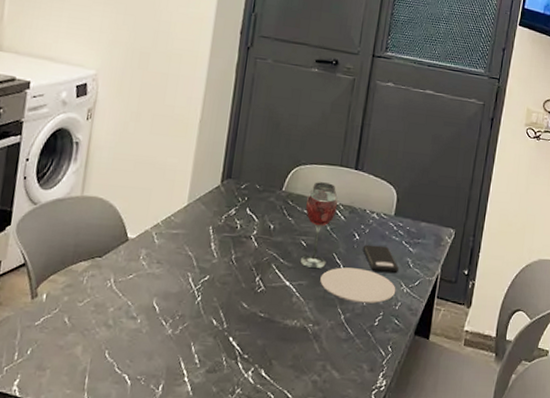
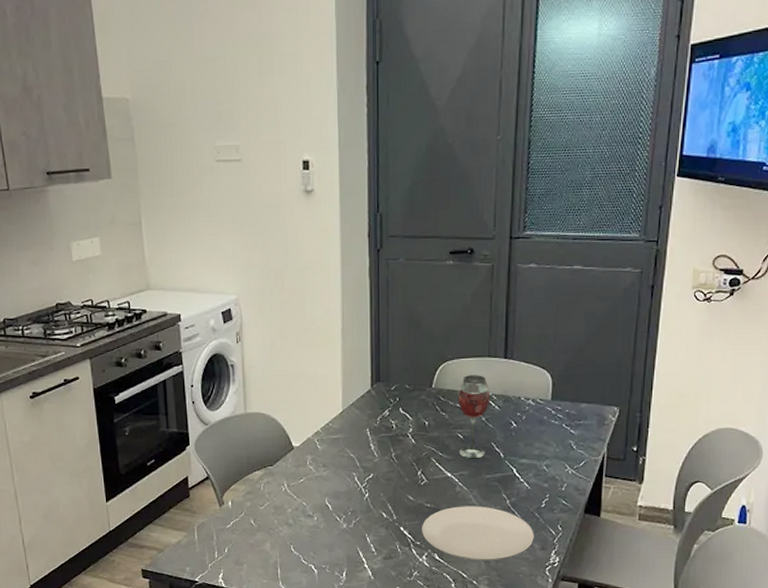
plate: none [251,318,365,381] -> present [422,506,534,560]
plate: present [320,267,396,304] -> none [481,455,561,487]
phone: present [362,244,400,273] -> none [521,431,562,456]

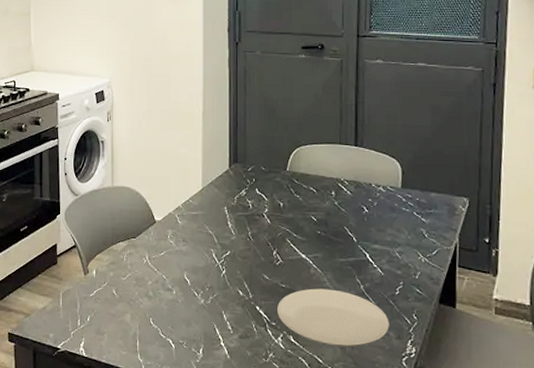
wineglass: present [457,375,491,459] -> none [310,160,343,242]

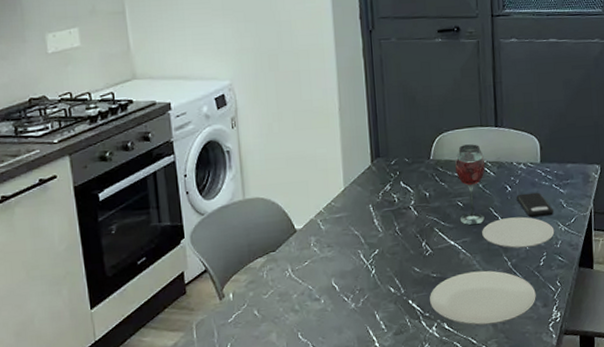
wineglass: none [310,160,343,242] -> present [455,144,486,226]
plate: none [335,239,414,274] -> present [482,216,555,249]
phone: none [373,217,414,243] -> present [516,192,554,217]

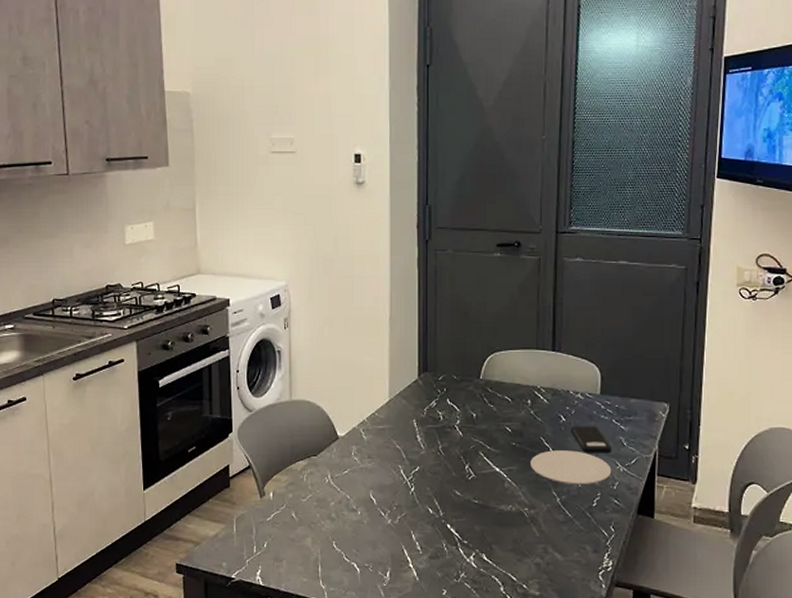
plate: present [430,270,536,326] -> none [469,503,586,563]
wineglass: present [455,144,486,226] -> none [505,367,539,454]

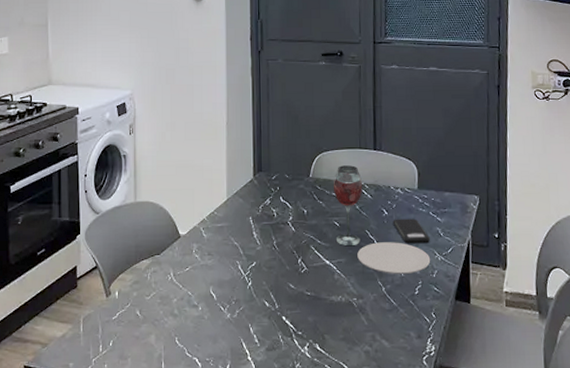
wineglass: none [505,367,539,454] -> present [333,165,363,247]

